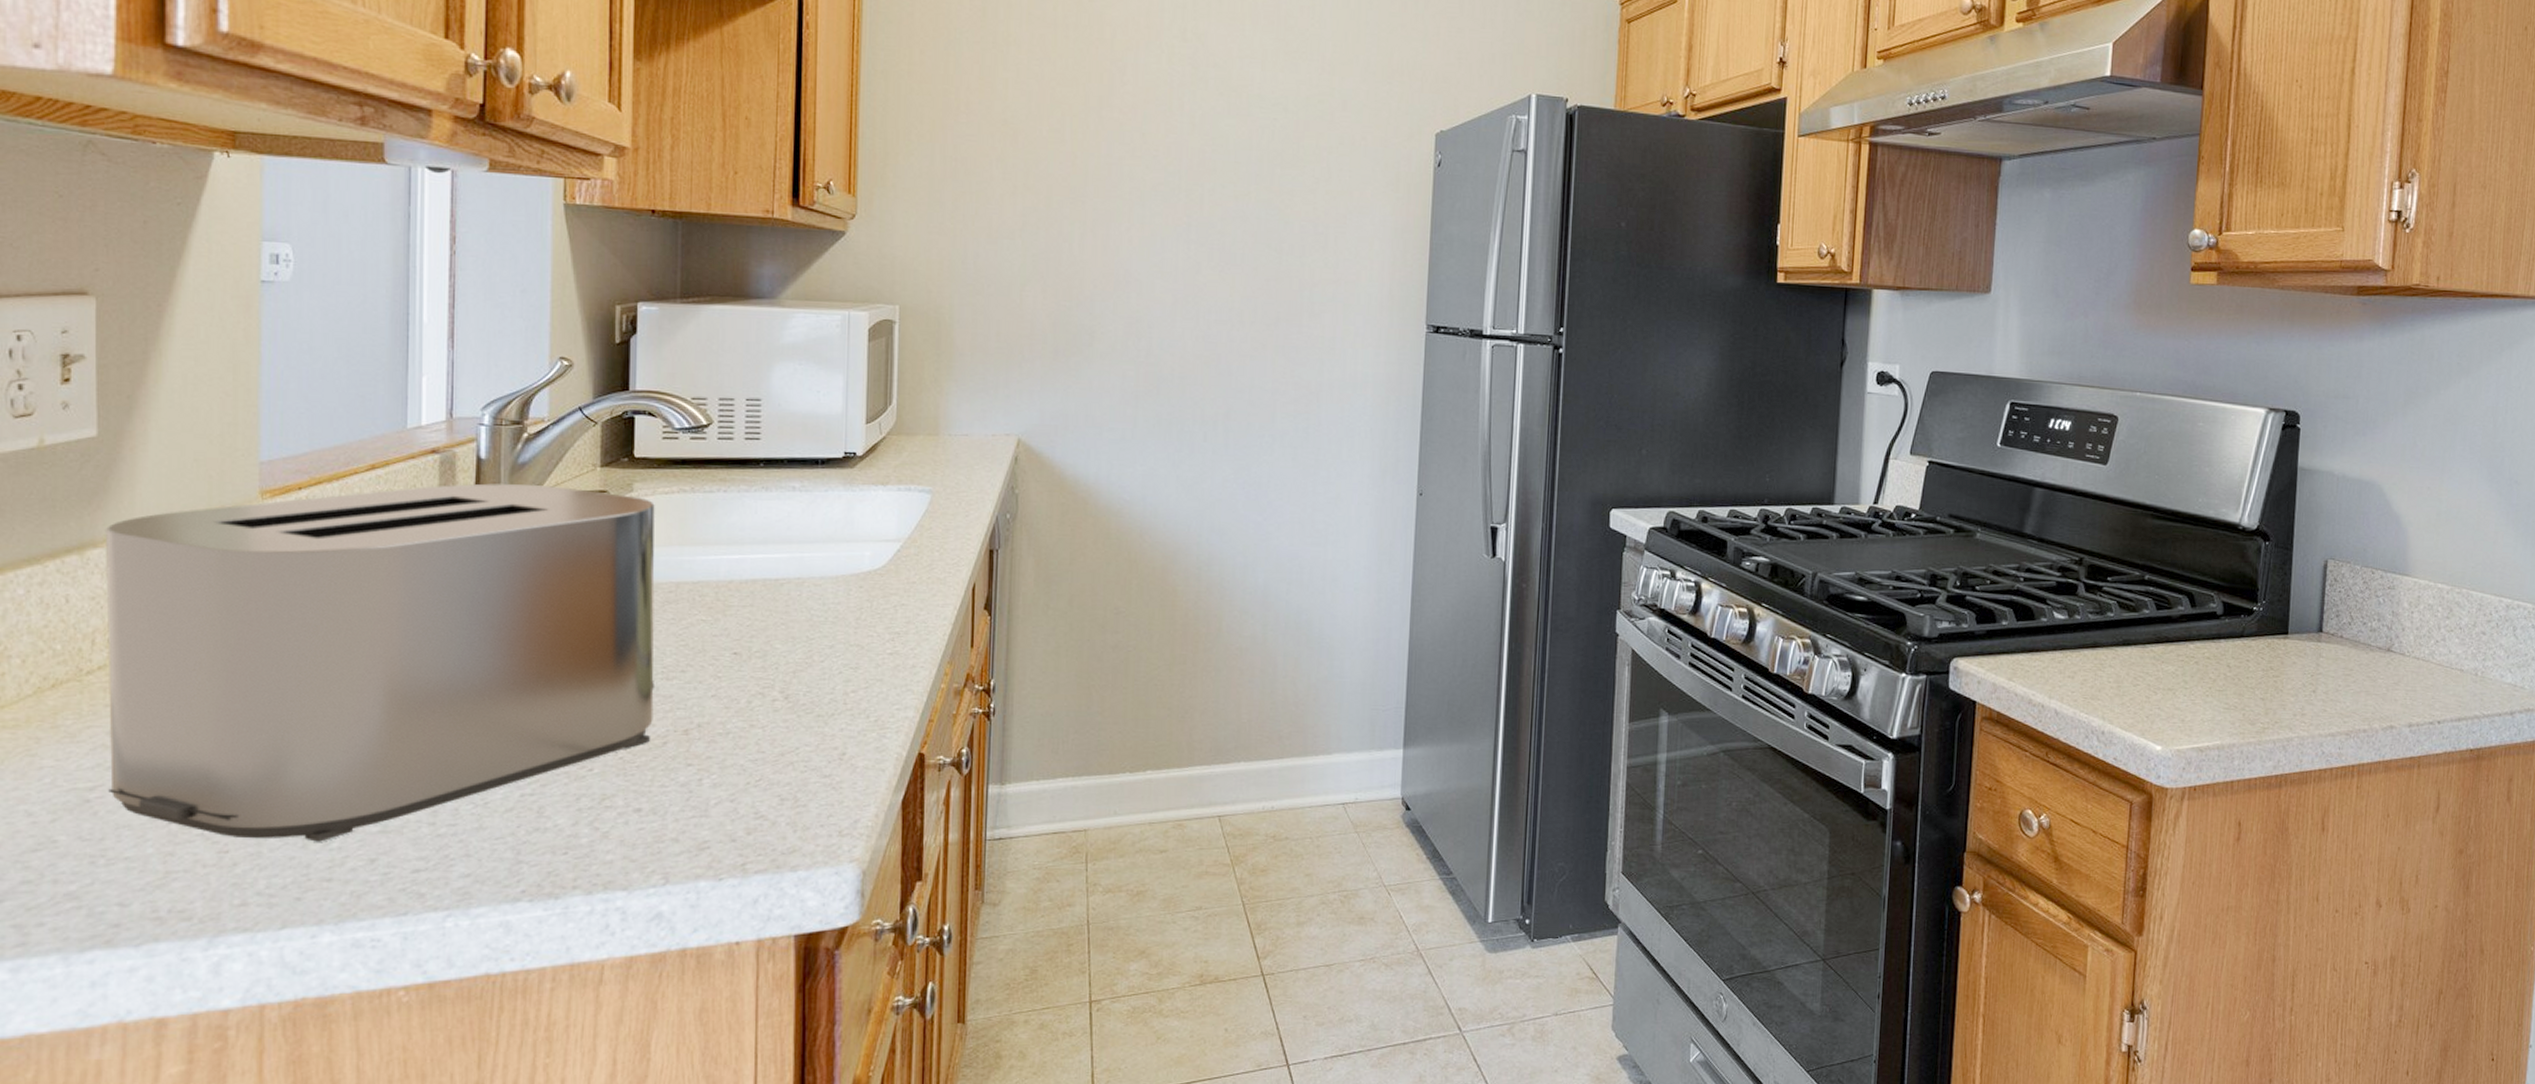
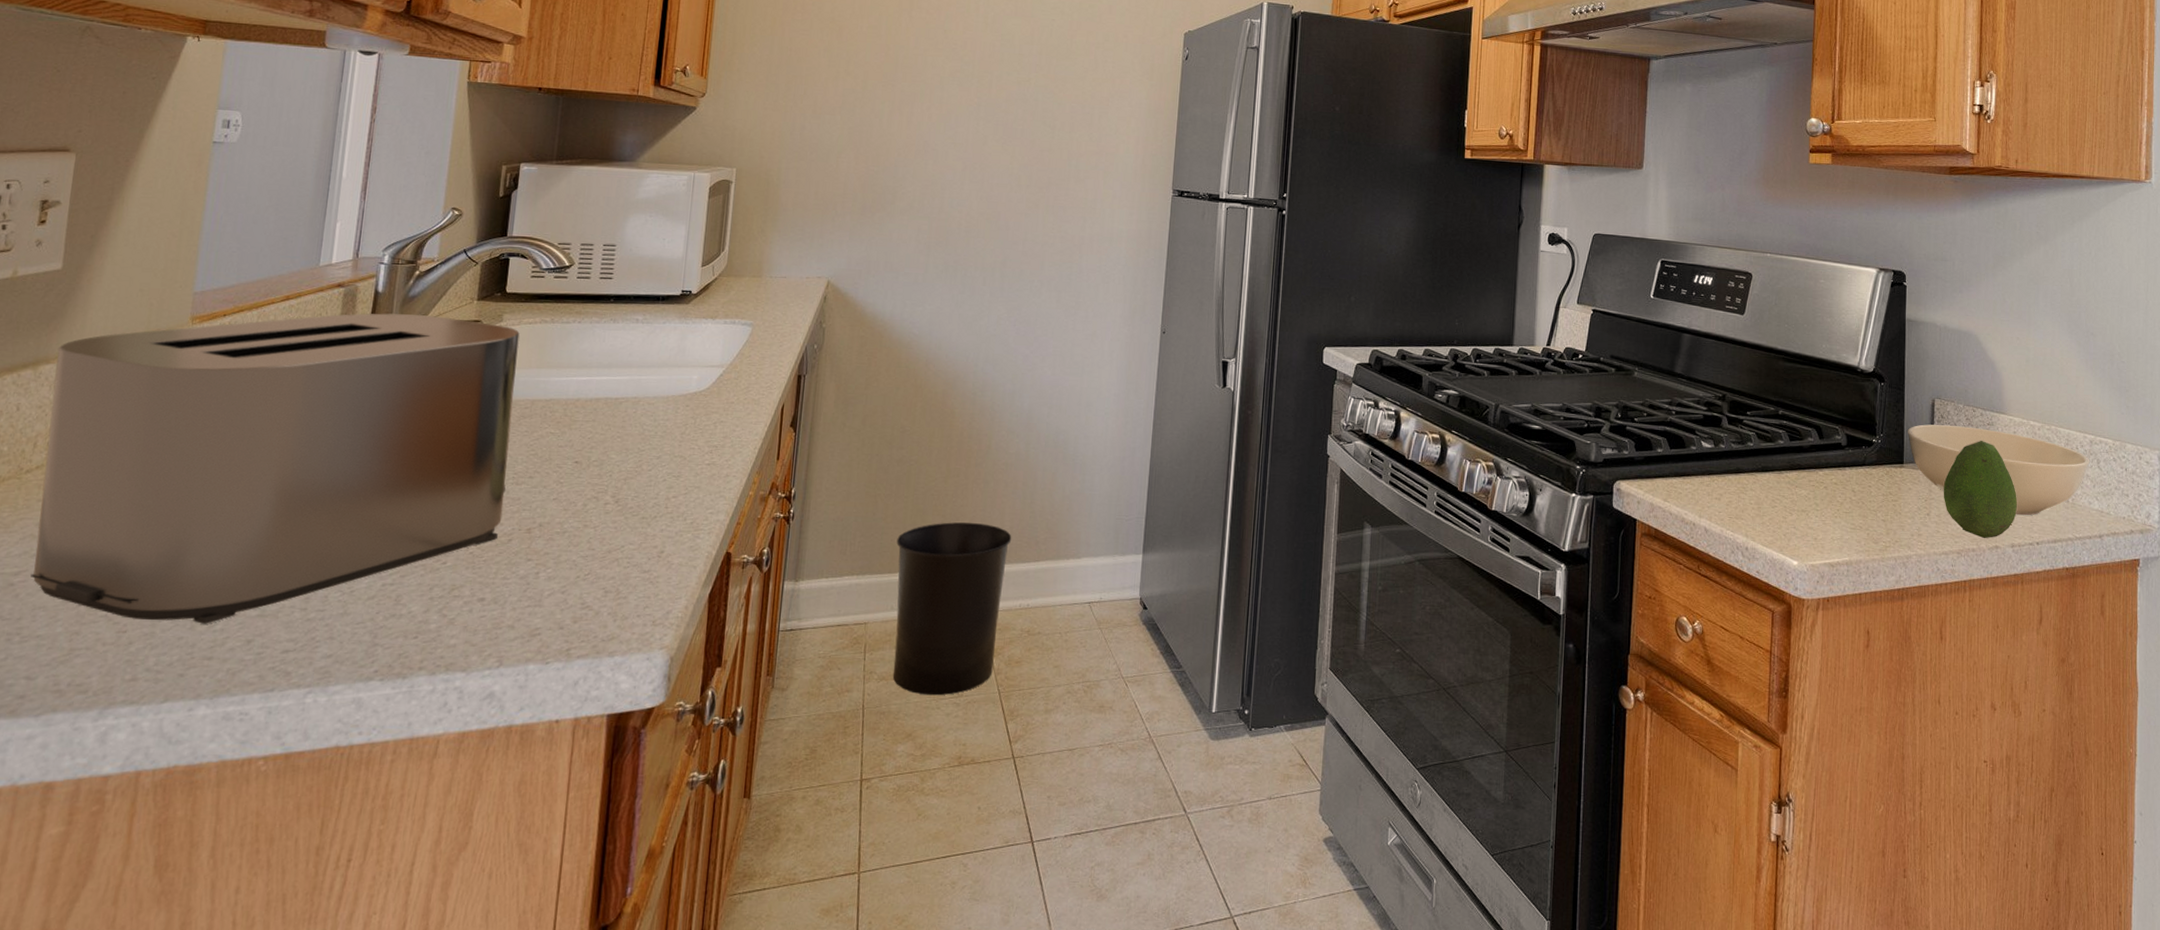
waste bin: none [1116,716,1251,909] -> present [892,522,1012,696]
bowl: none [2293,588,2505,692] -> present [1907,424,2090,516]
fruit: none [2332,606,2419,718] -> present [1943,440,2018,539]

